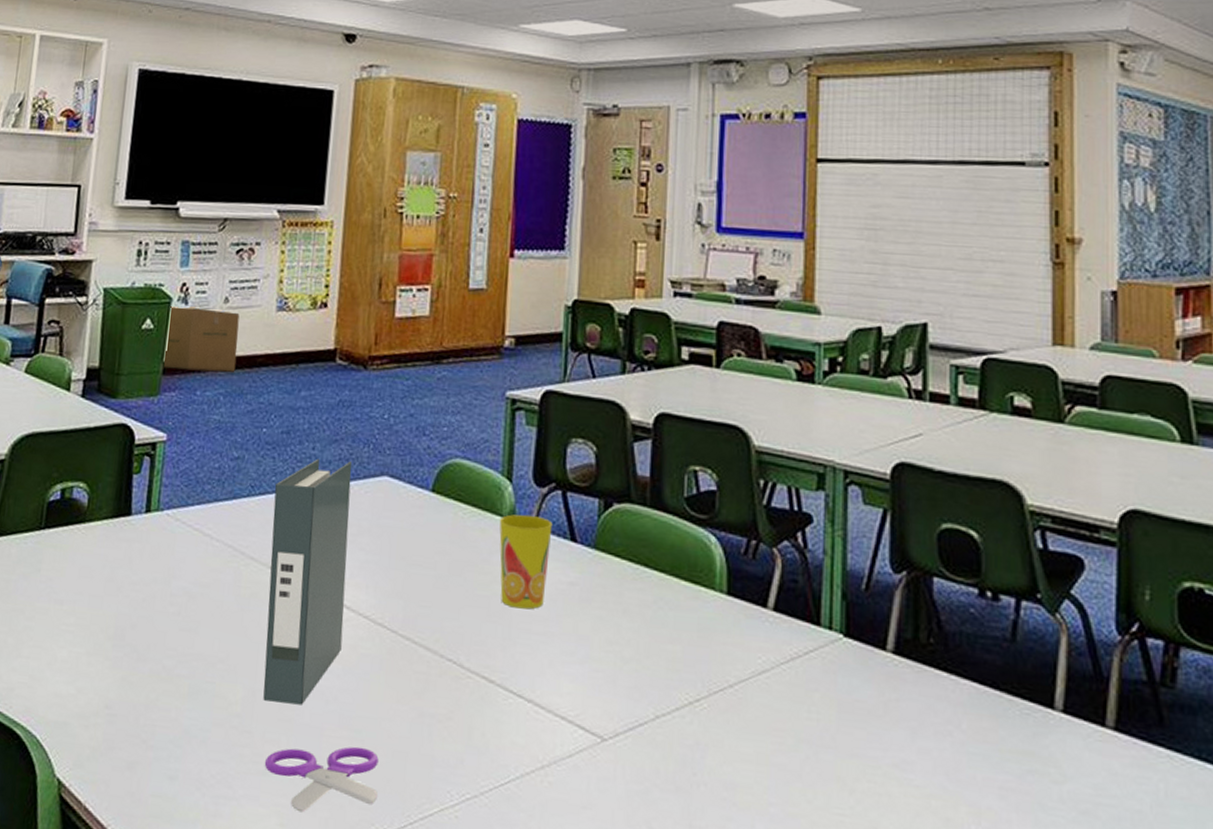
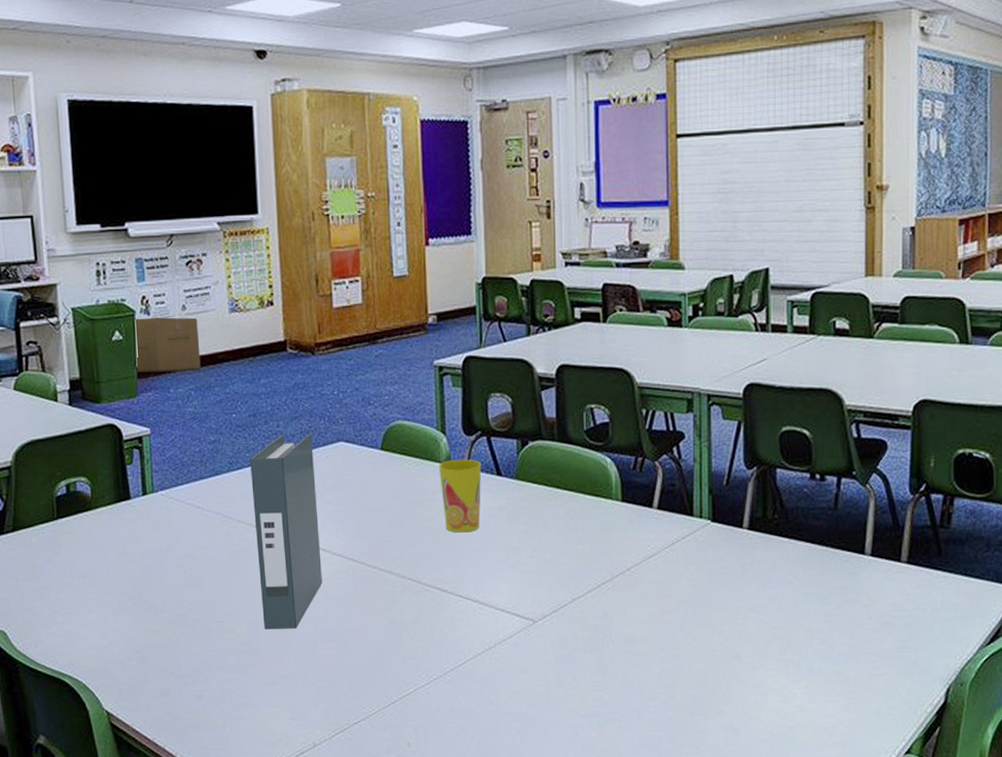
scissors: present [264,746,379,813] -> none [272,653,365,707]

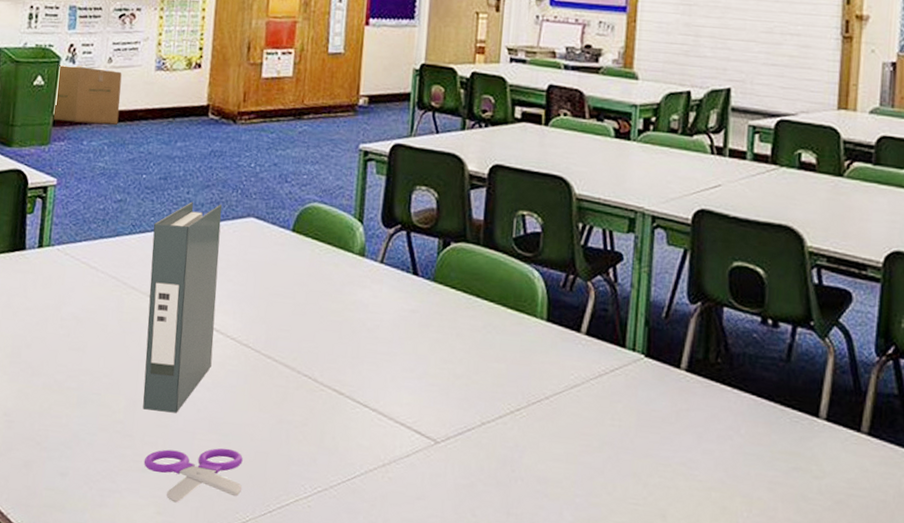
scissors: none [272,653,365,707] -> present [143,448,243,503]
cup: present [438,459,482,533] -> none [351,251,398,333]

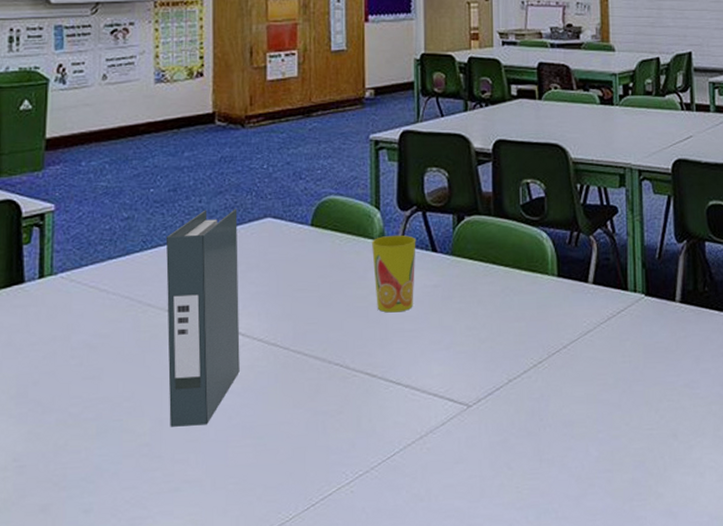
box: present [54,65,122,126] -> none [46,86,119,144]
scissors: present [143,448,243,503] -> none [175,450,282,516]
cup: none [351,251,398,333] -> present [371,235,416,313]

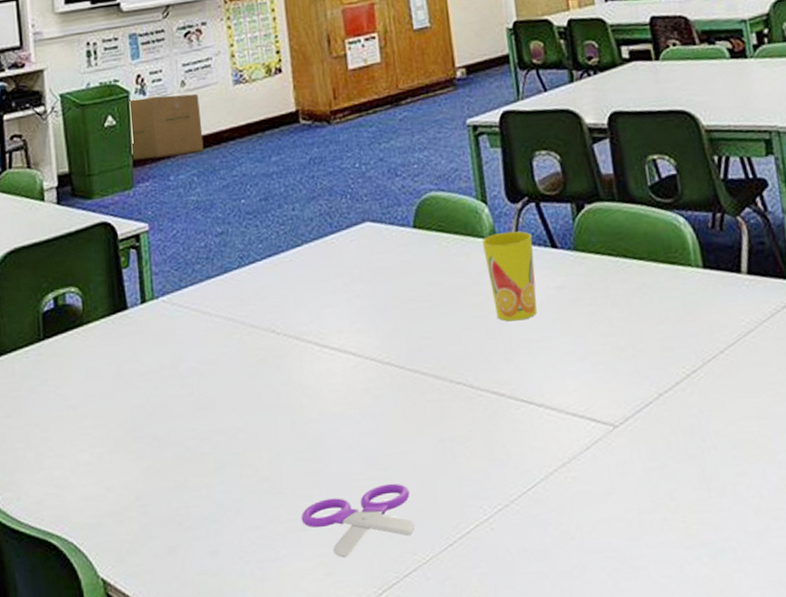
box: none [46,86,119,144] -> present [129,93,204,161]
binder: present [166,209,240,427] -> none [263,215,355,460]
scissors: none [175,450,282,516] -> present [301,483,415,558]

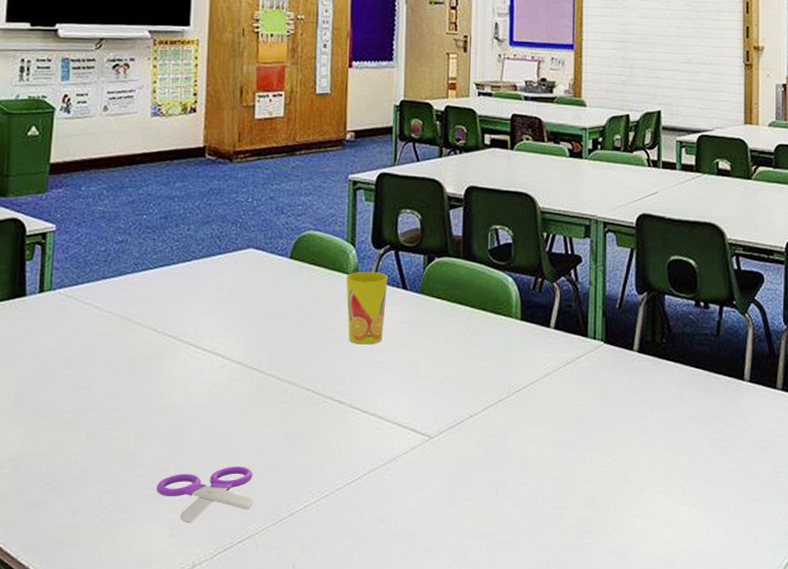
box: present [129,93,204,161] -> none [50,115,118,170]

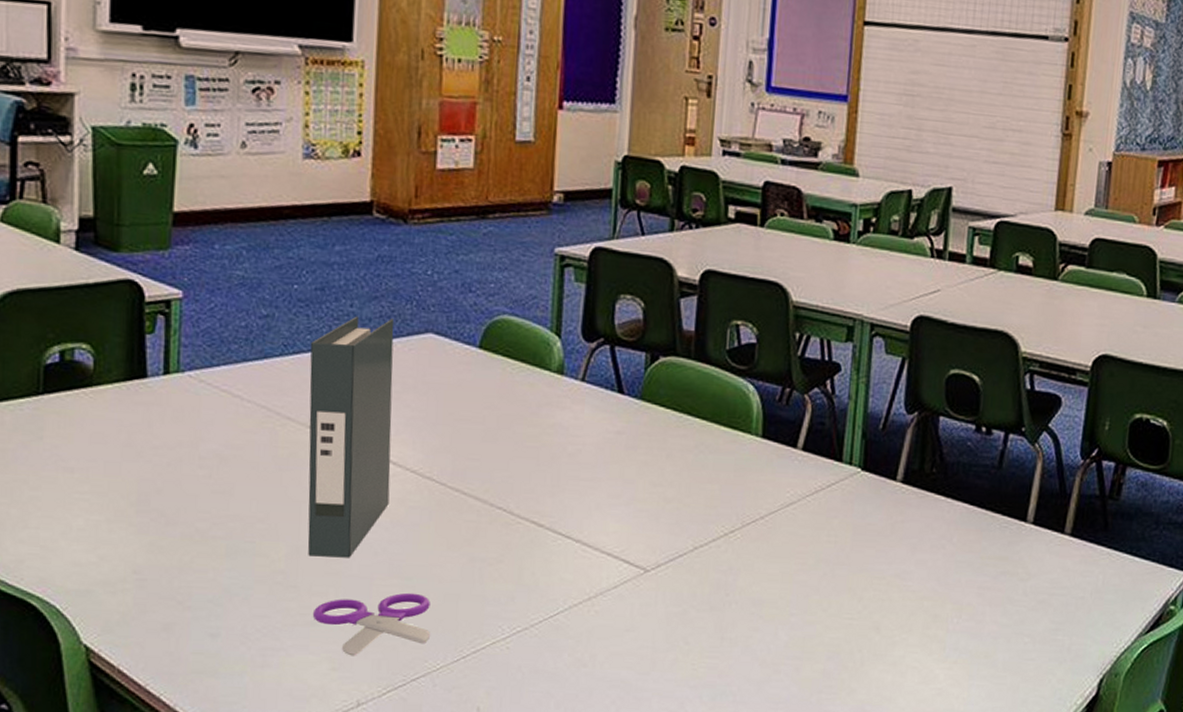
binder: none [152,238,223,438] -> present [308,316,394,558]
cup: present [345,271,388,345] -> none [548,368,601,458]

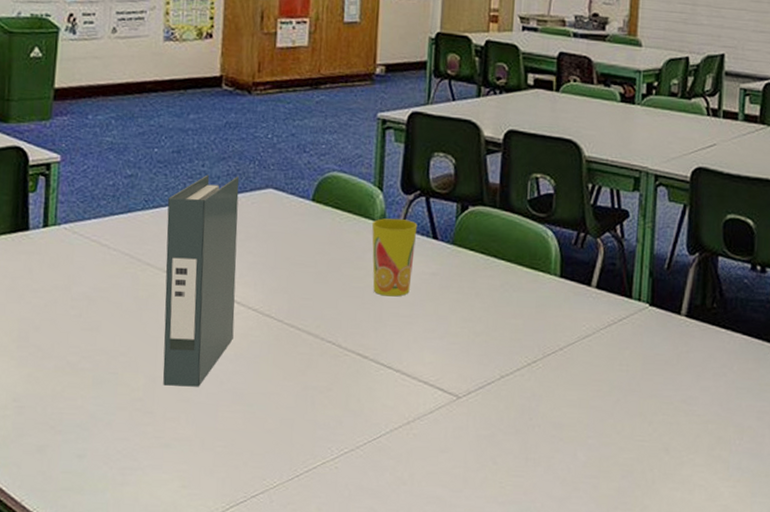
scissors: present [312,592,430,656] -> none [166,418,269,475]
cup: none [548,368,601,458] -> present [371,218,418,297]

